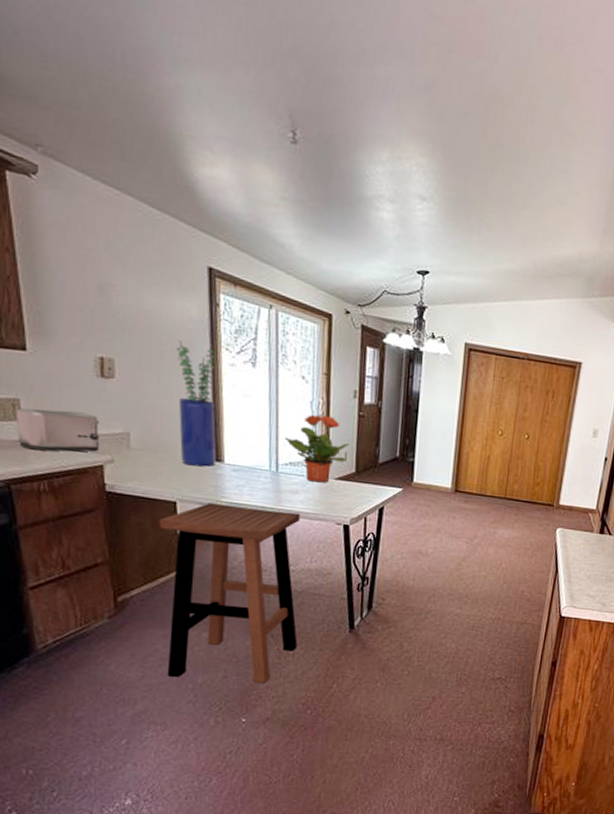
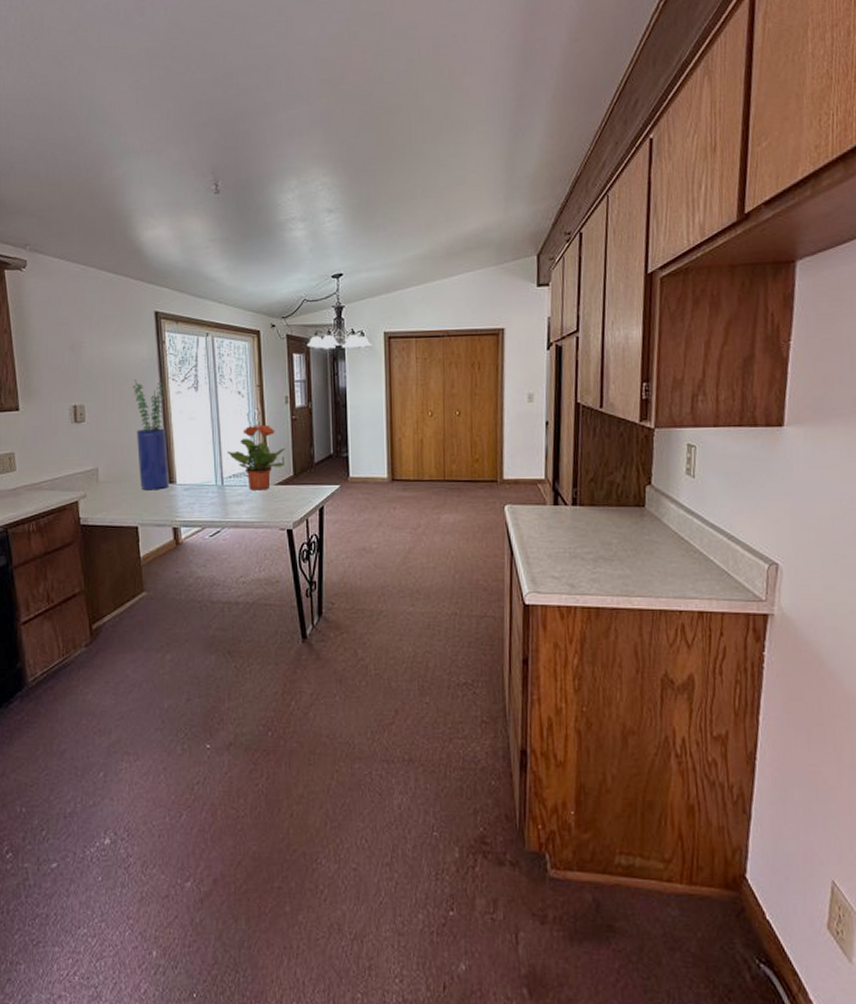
toaster: present [15,408,100,452] -> none [11,456,75,496]
bar stool: present [159,503,301,683] -> none [125,523,253,704]

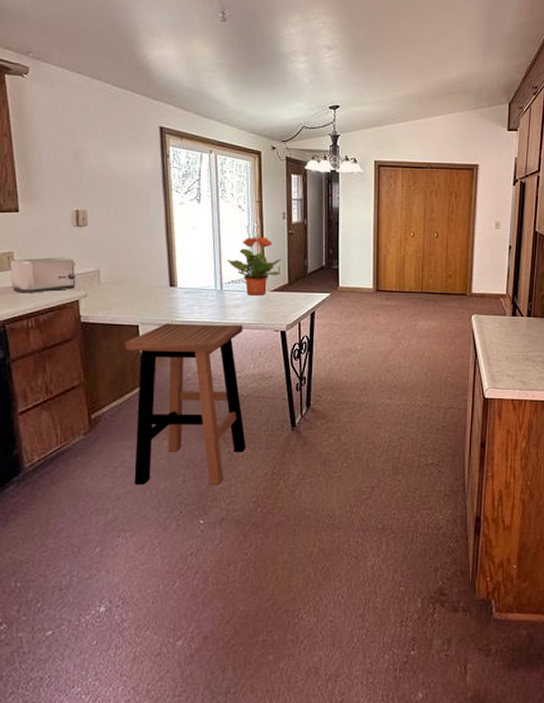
toaster: none [11,456,75,496] -> present [10,257,76,293]
bar stool: none [125,523,253,704] -> present [125,323,246,485]
vase: present [133,379,170,491] -> none [136,189,171,293]

